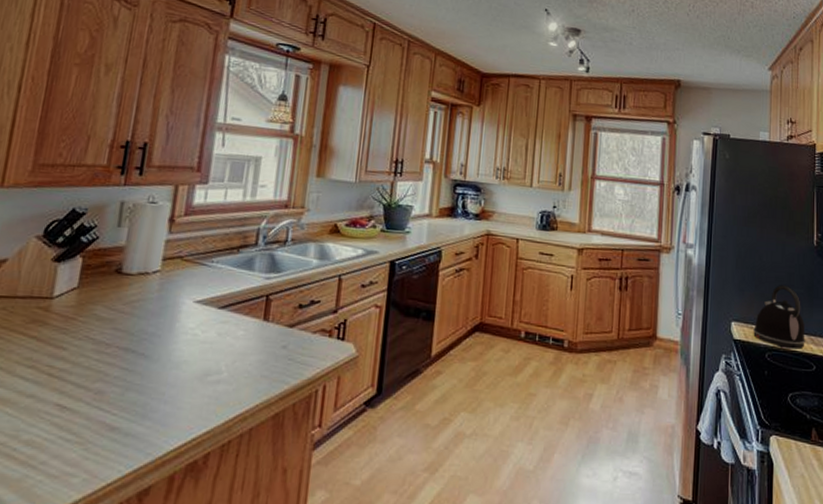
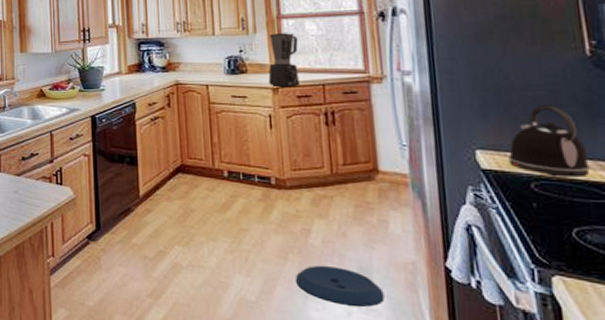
robot vacuum: none [573,430,646,471] -> present [296,265,384,307]
blender: none [575,193,606,250] -> present [268,33,301,89]

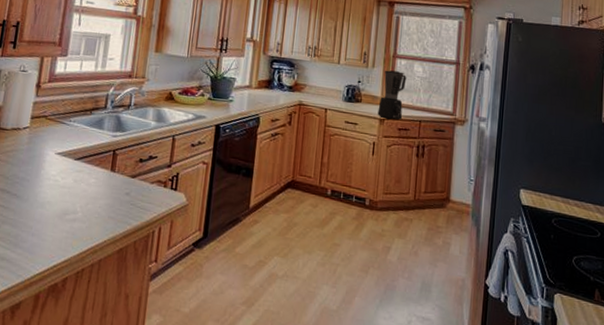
robot vacuum: present [296,265,384,307] -> none [372,279,438,317]
kettle: present [508,104,590,177] -> none [541,157,591,217]

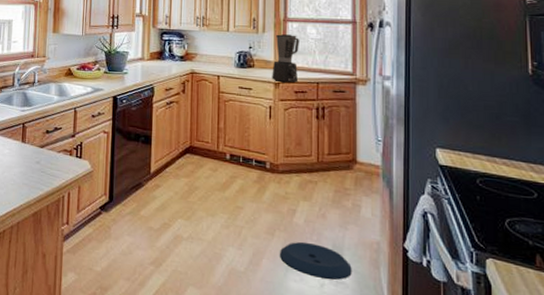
robot vacuum: none [372,279,438,317] -> present [280,241,352,280]

